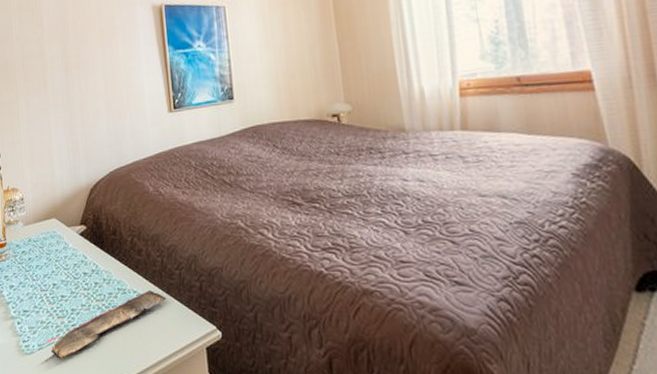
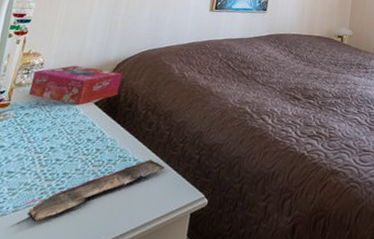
tissue box: none [17,196,100,237] -> present [28,65,122,105]

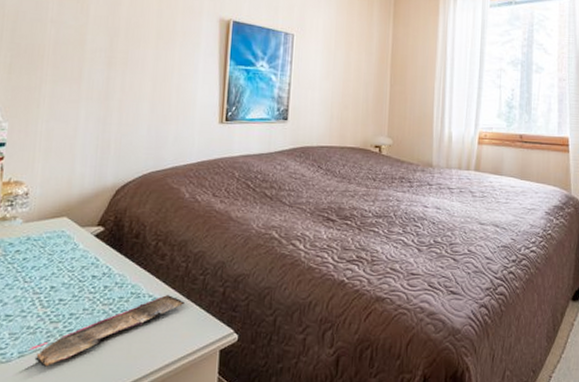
tissue box: present [28,65,122,105] -> none [16,193,124,238]

